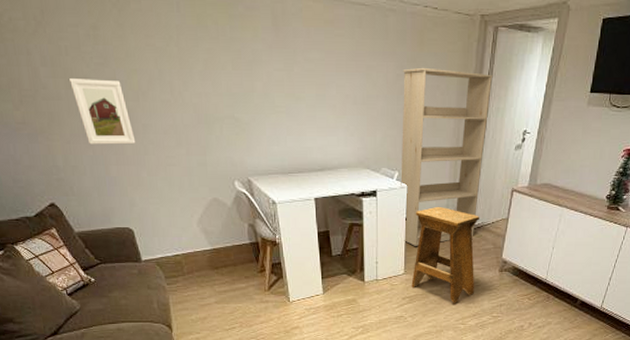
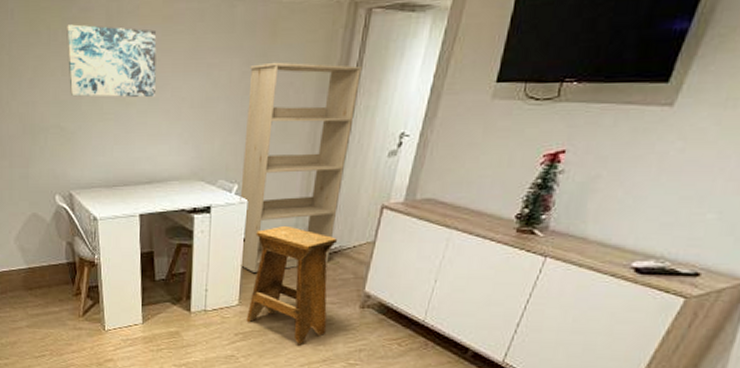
wall art: none [234,21,322,94] -> present [67,24,157,98]

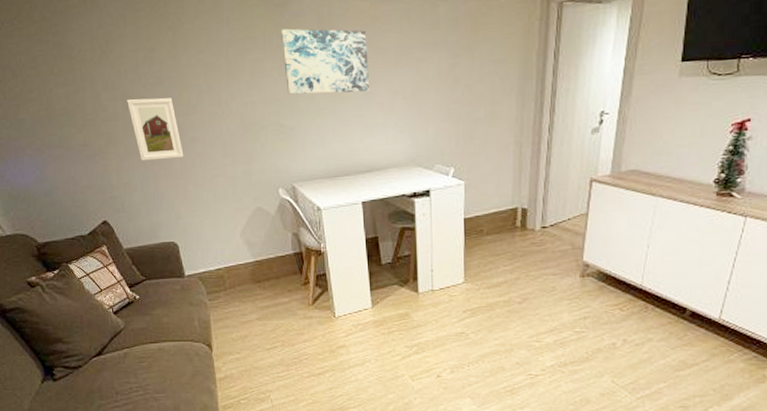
bookcase: present [239,62,363,273] -> none [456,53,560,250]
stool: present [246,225,337,344] -> none [473,203,552,316]

